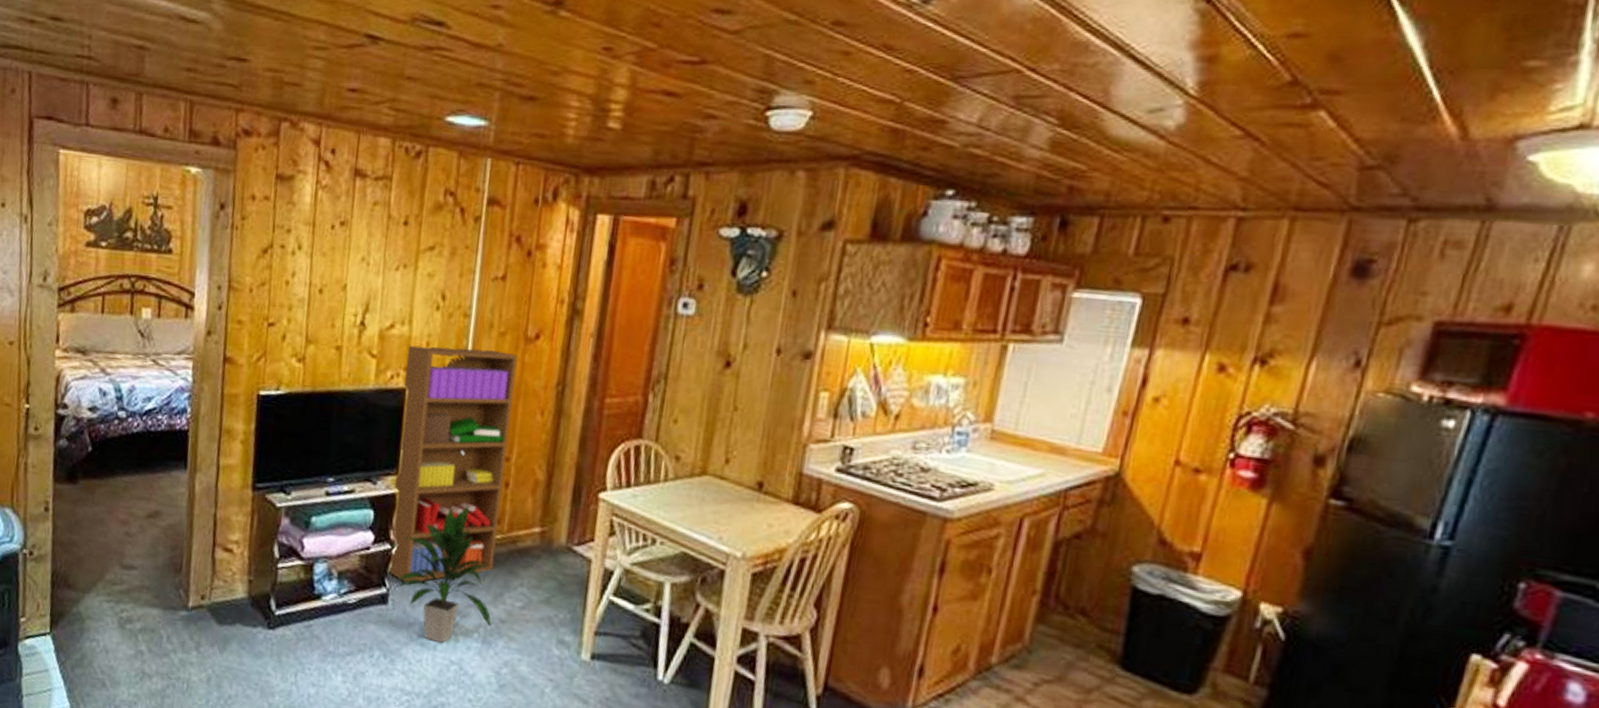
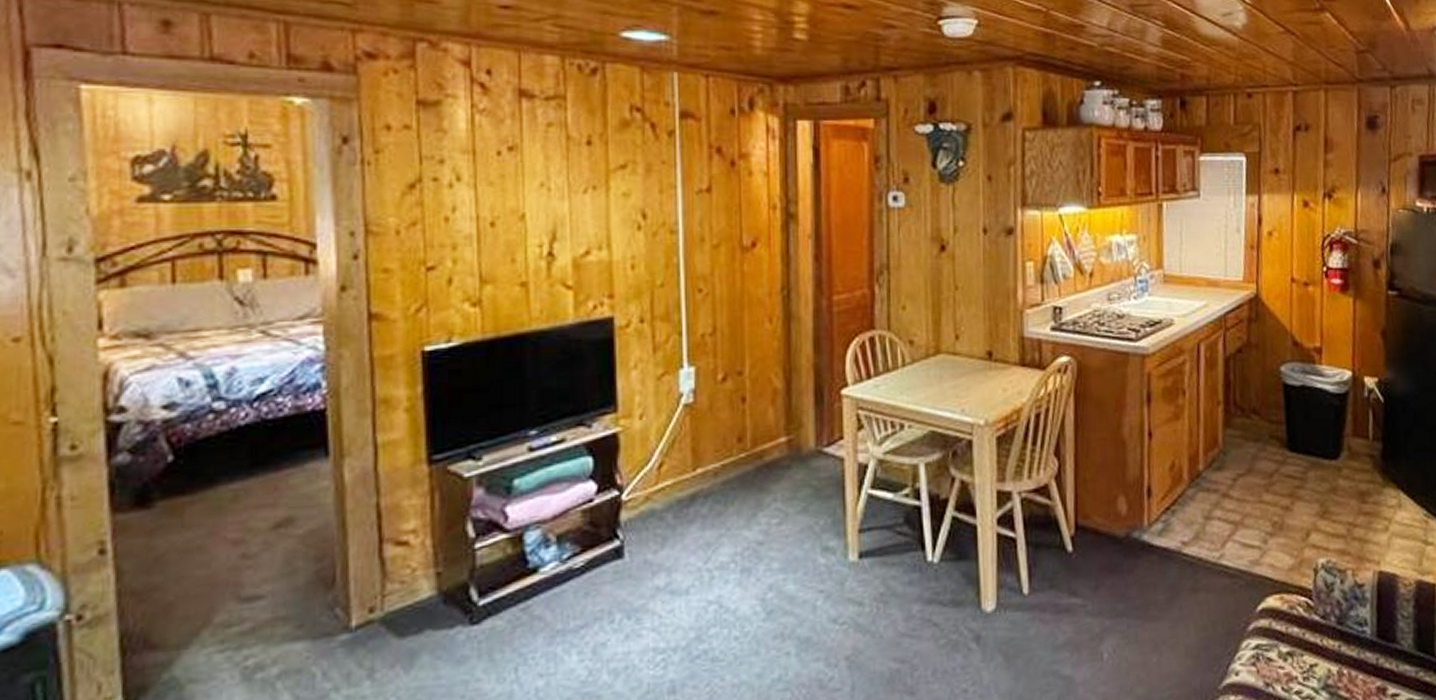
bookshelf: present [387,344,518,582] -> none [608,264,741,528]
indoor plant: present [395,506,491,644] -> none [631,429,748,586]

